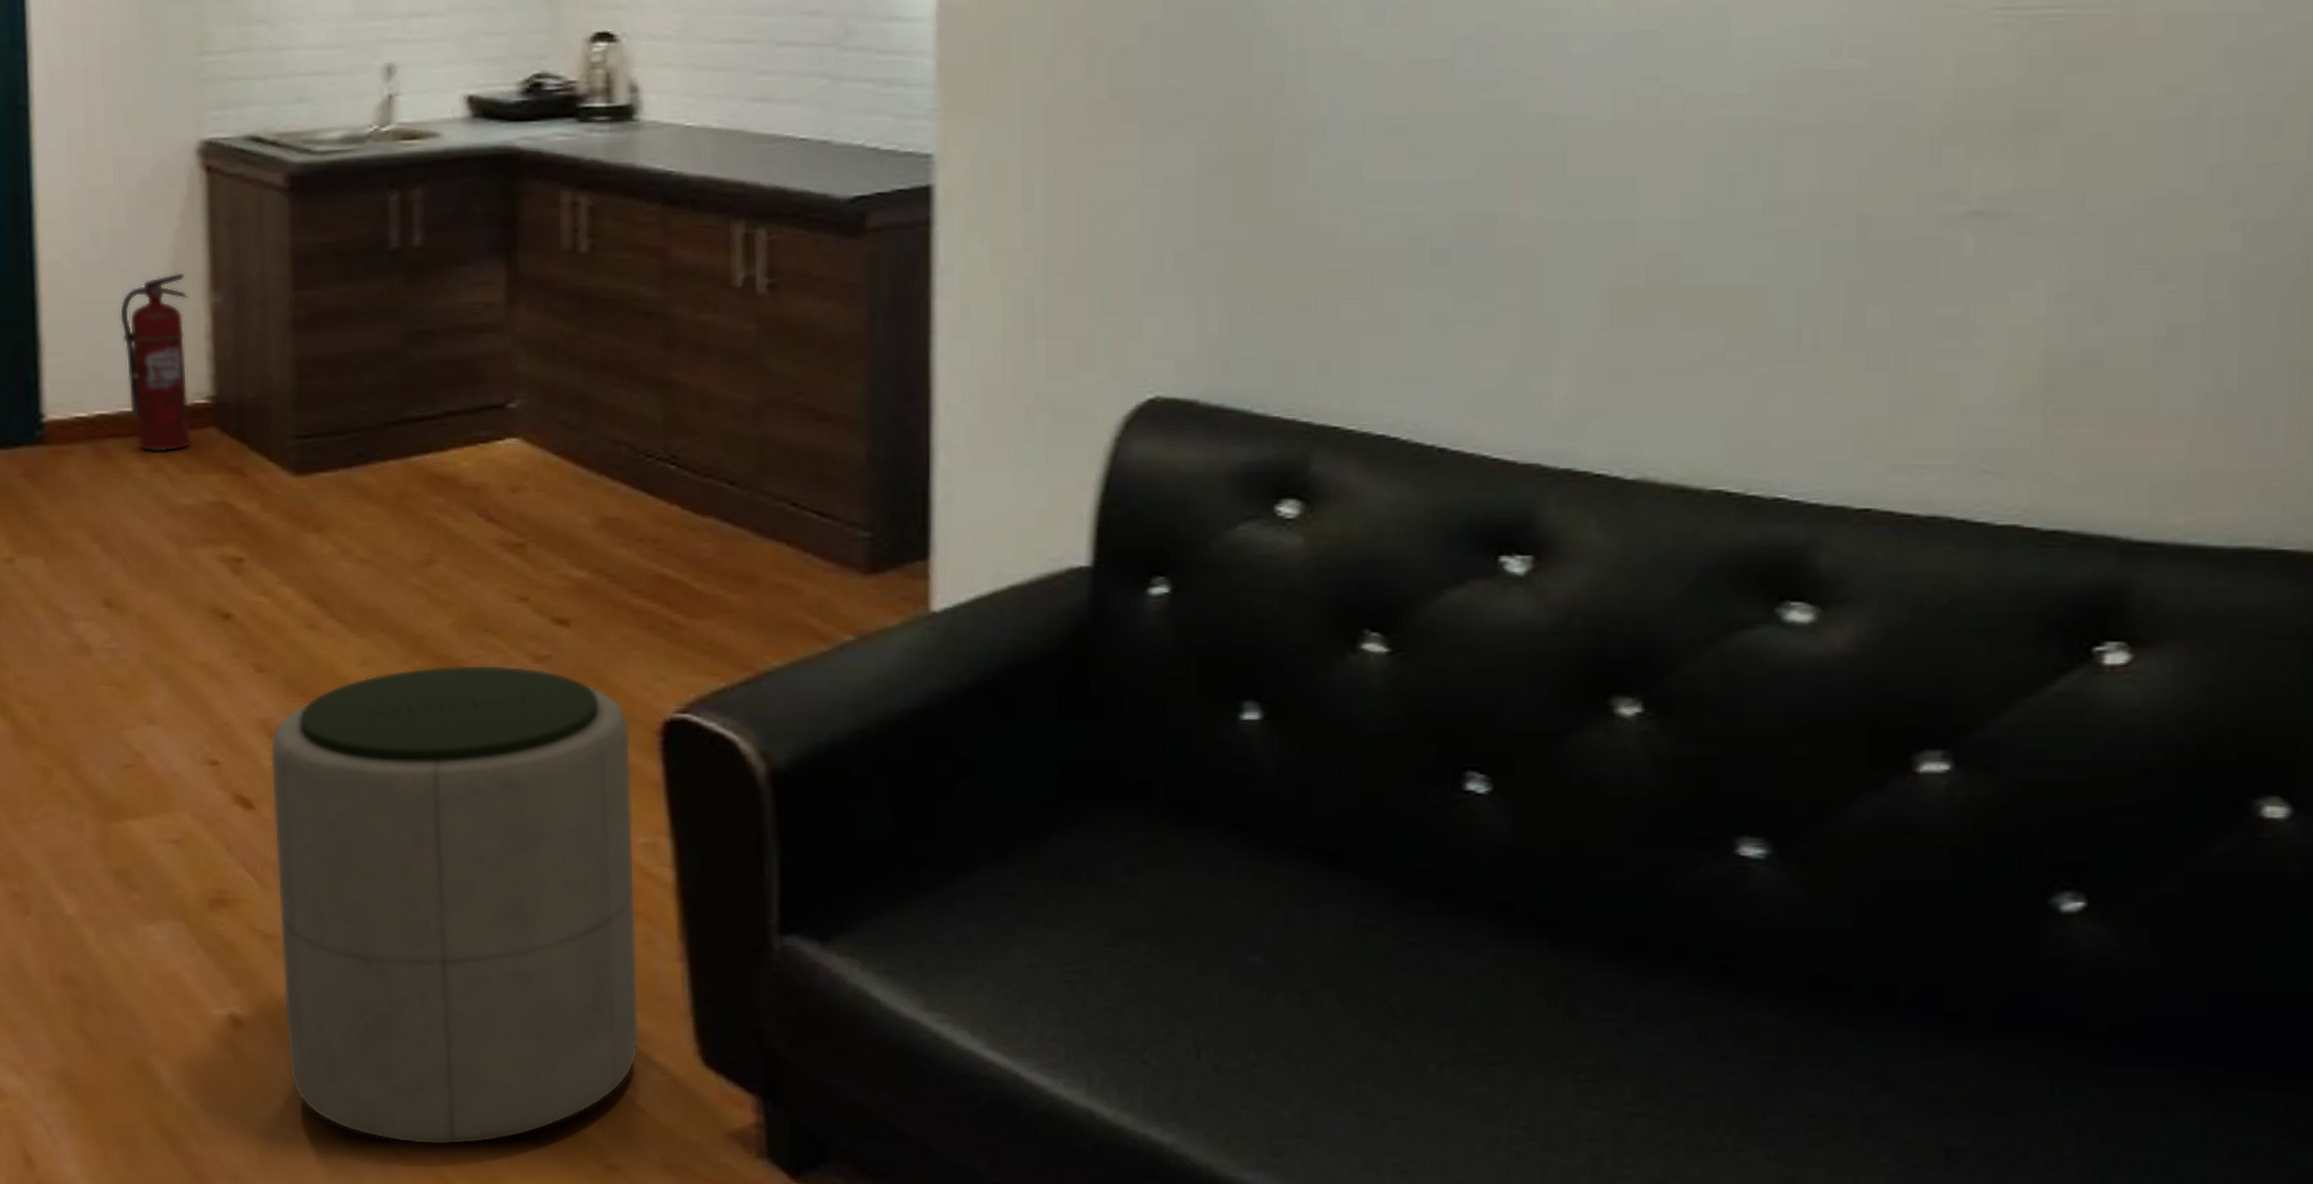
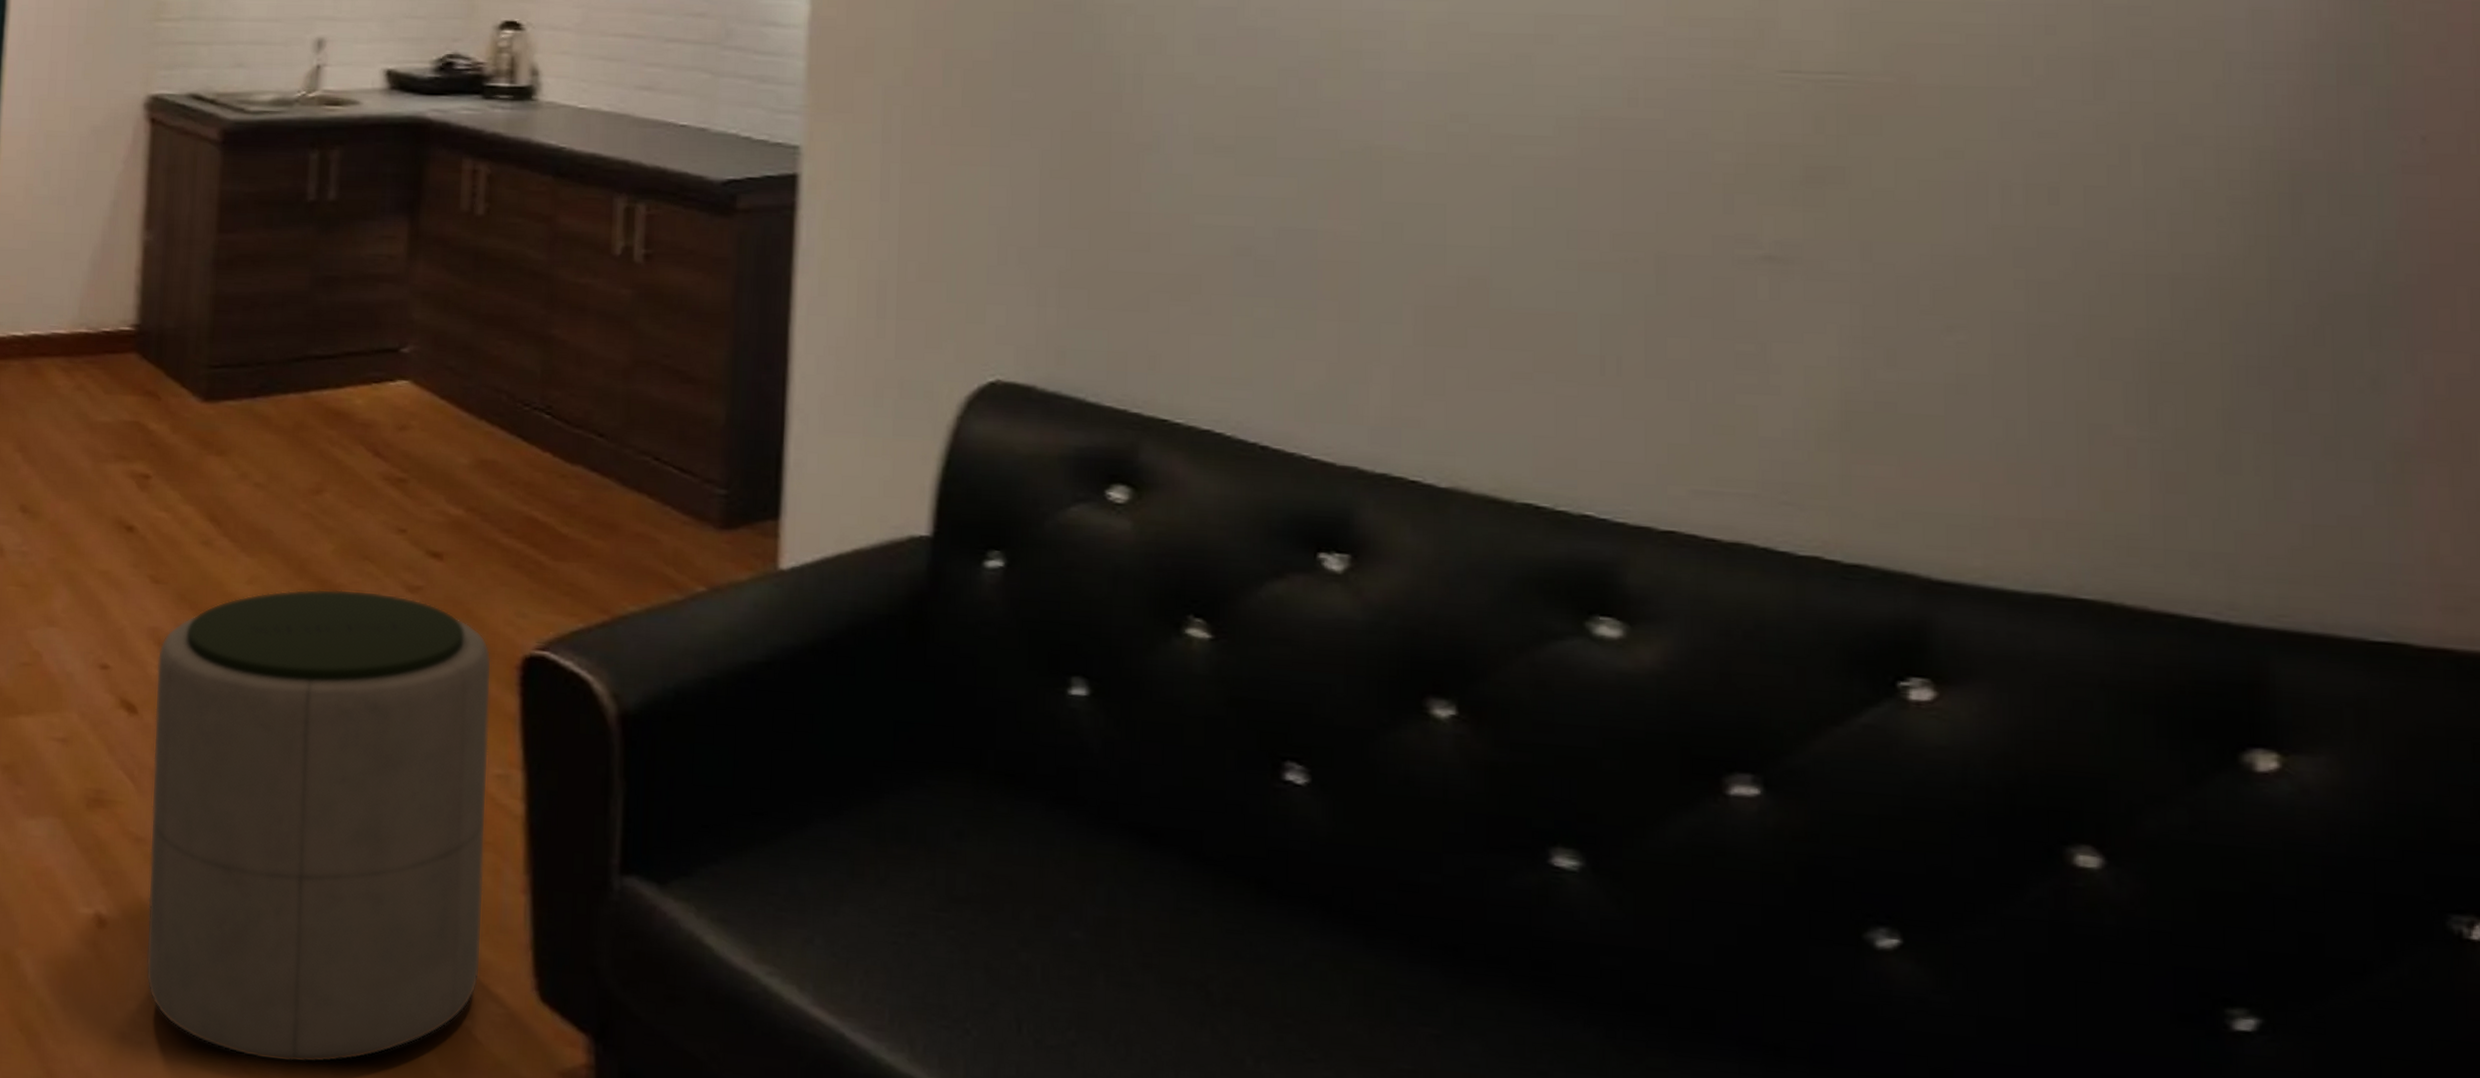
fire extinguisher: present [119,273,191,452] -> none [61,211,124,373]

